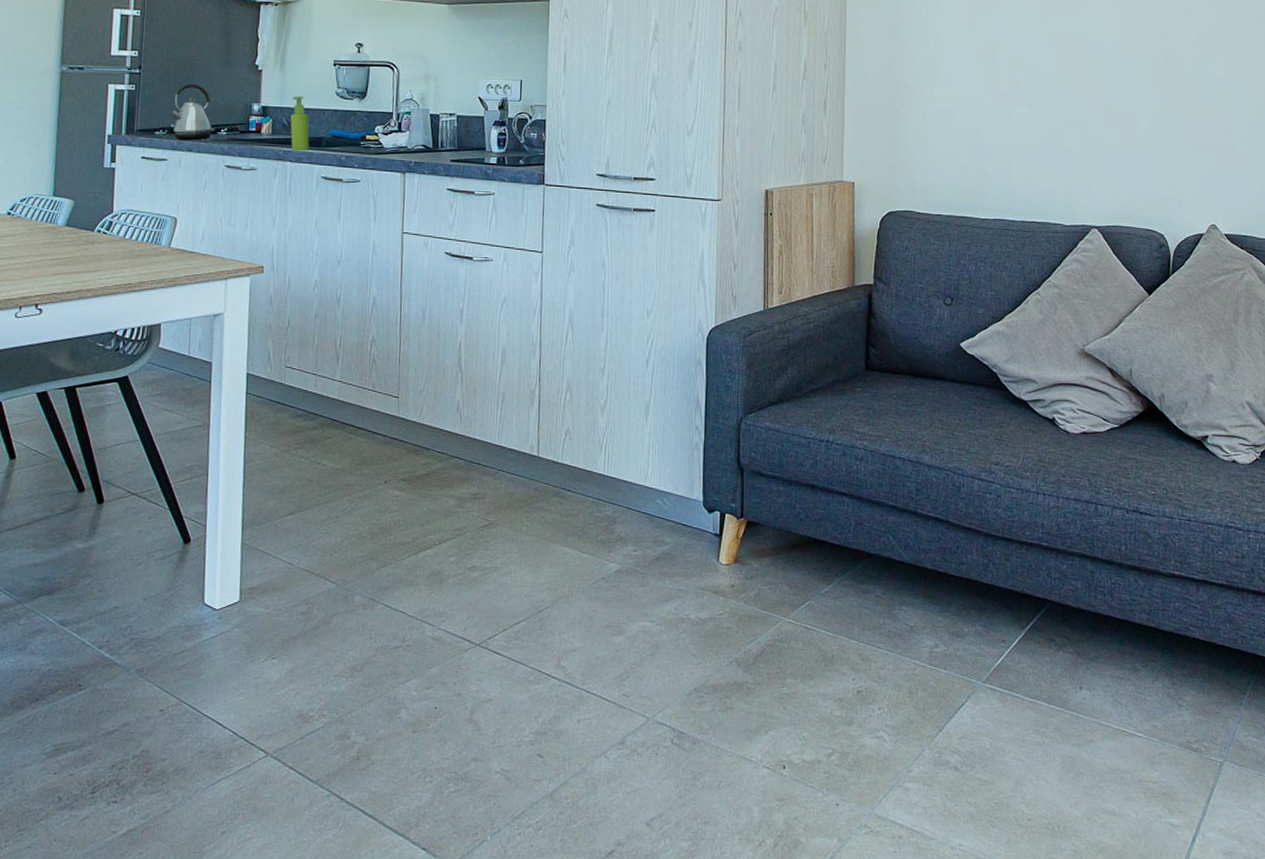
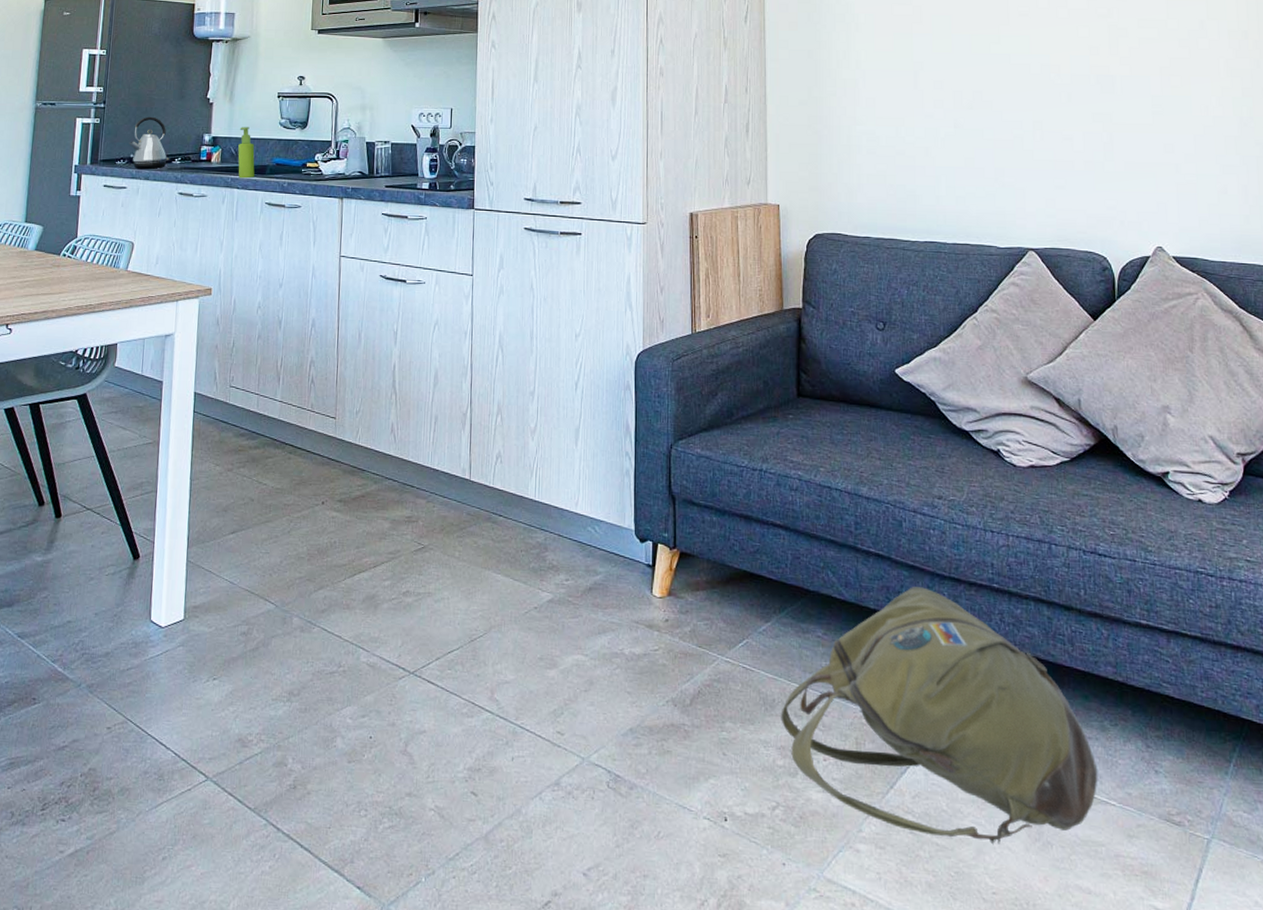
backpack: none [839,547,1128,776] -> present [781,587,1098,844]

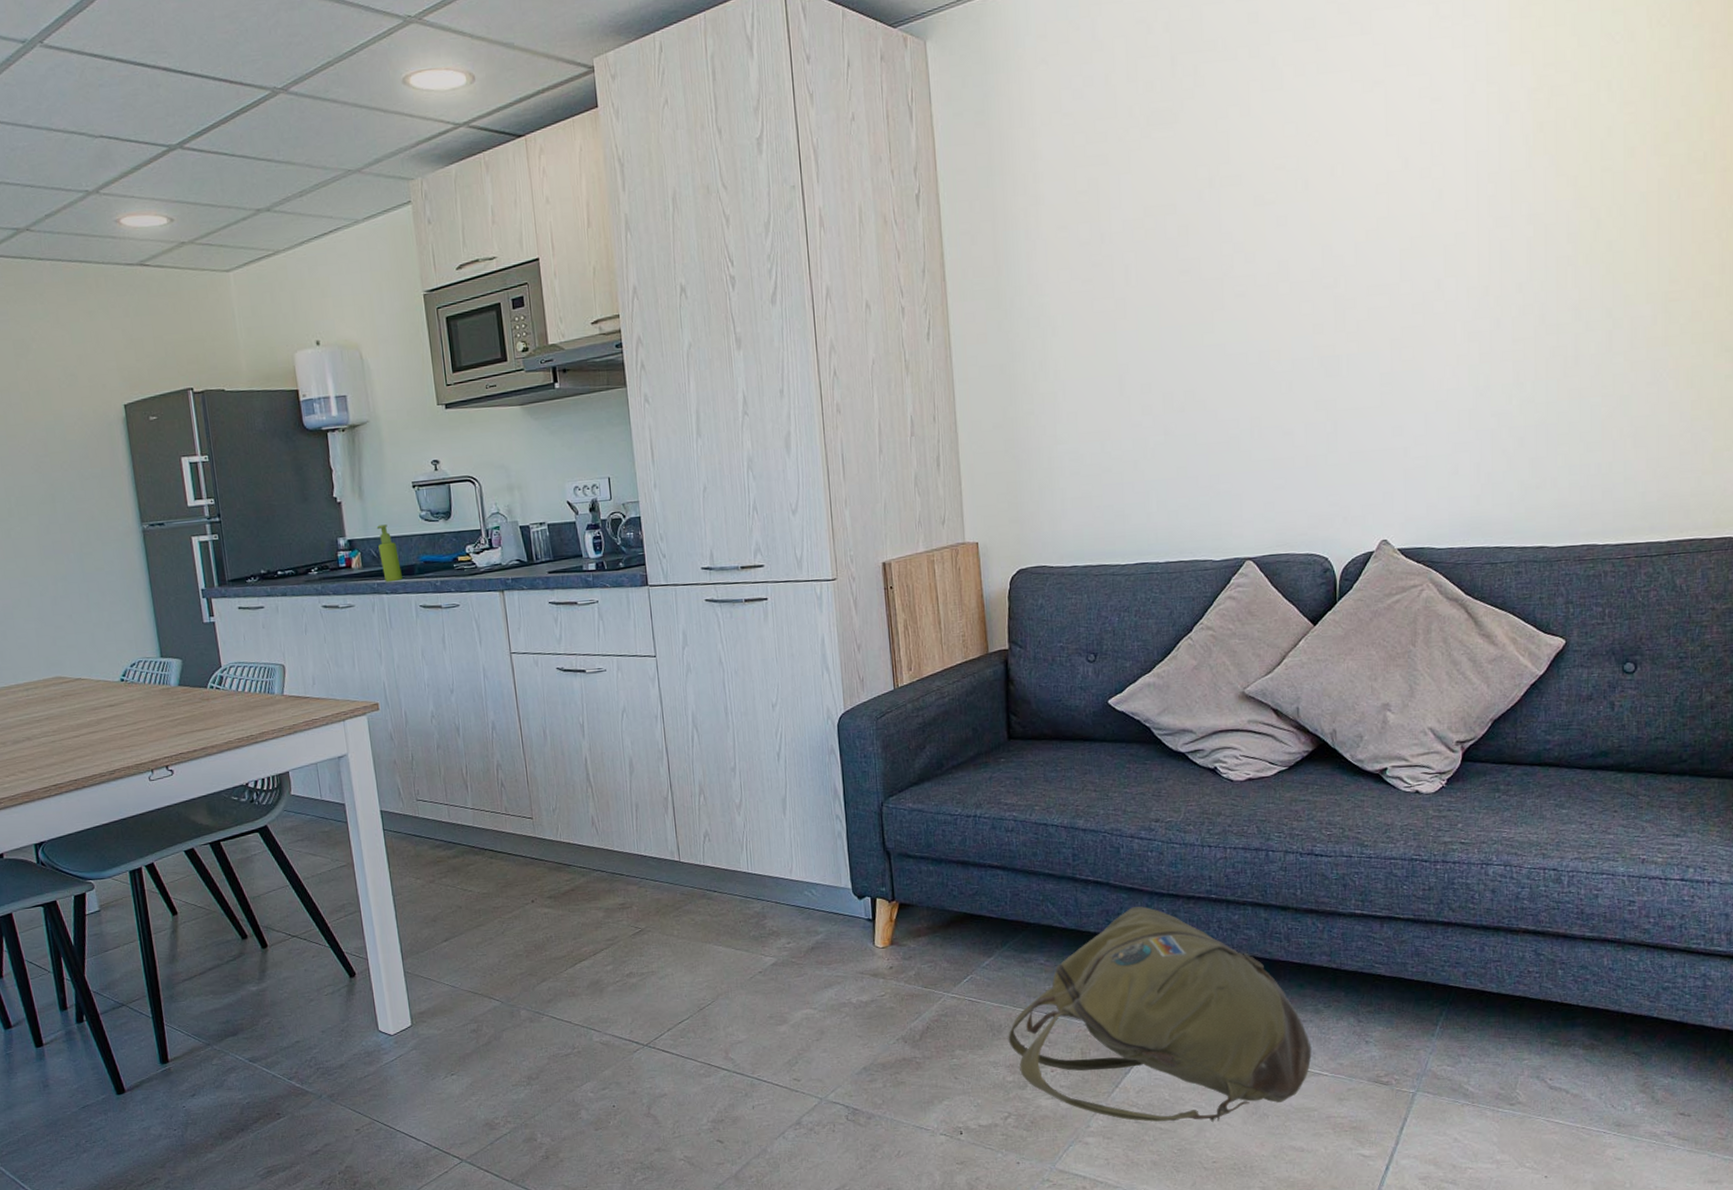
kettle: present [128,116,169,170] -> none [256,525,305,586]

